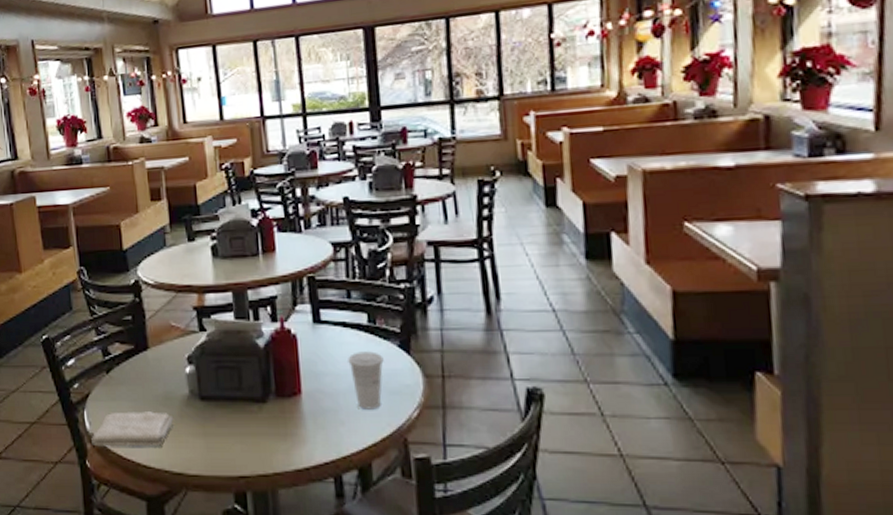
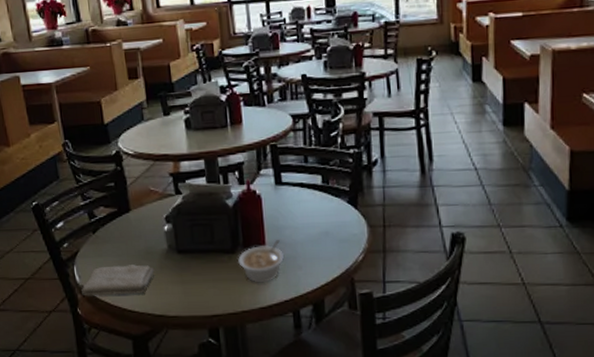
legume: none [269,389,323,440] -> present [238,240,284,283]
cup: present [348,351,384,410] -> none [305,207,335,256]

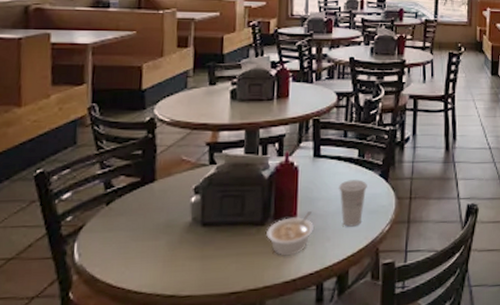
washcloth: present [81,265,155,296] -> none [79,239,173,278]
cup: none [305,207,335,256] -> present [339,180,367,227]

